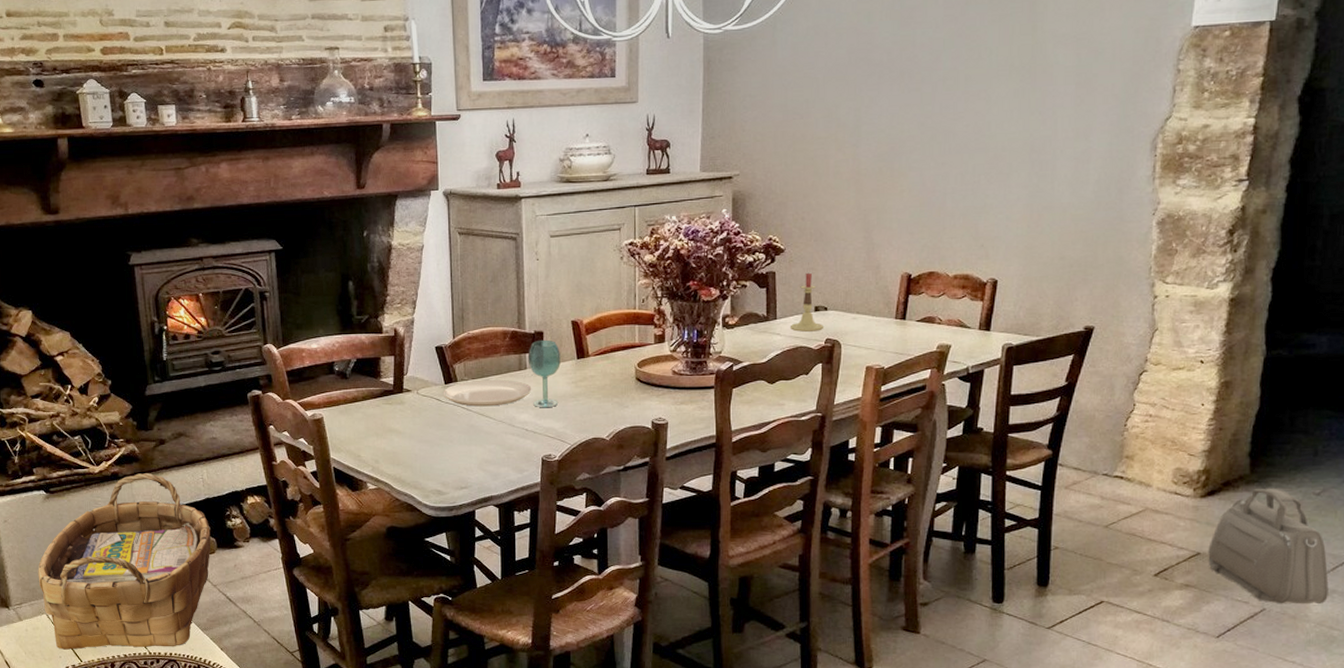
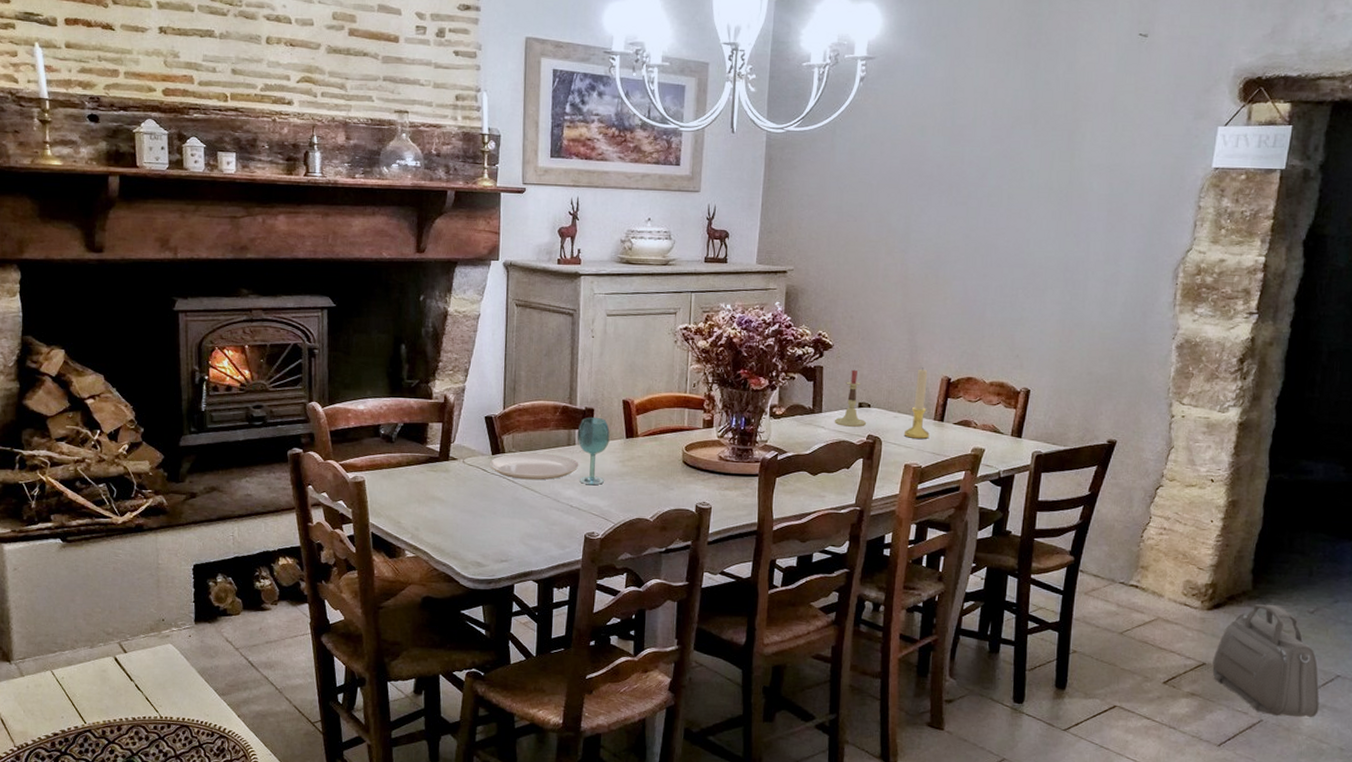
woven basket: present [38,473,211,650] -> none [46,527,237,712]
candle holder: none [864,265,891,339] -> present [903,367,930,439]

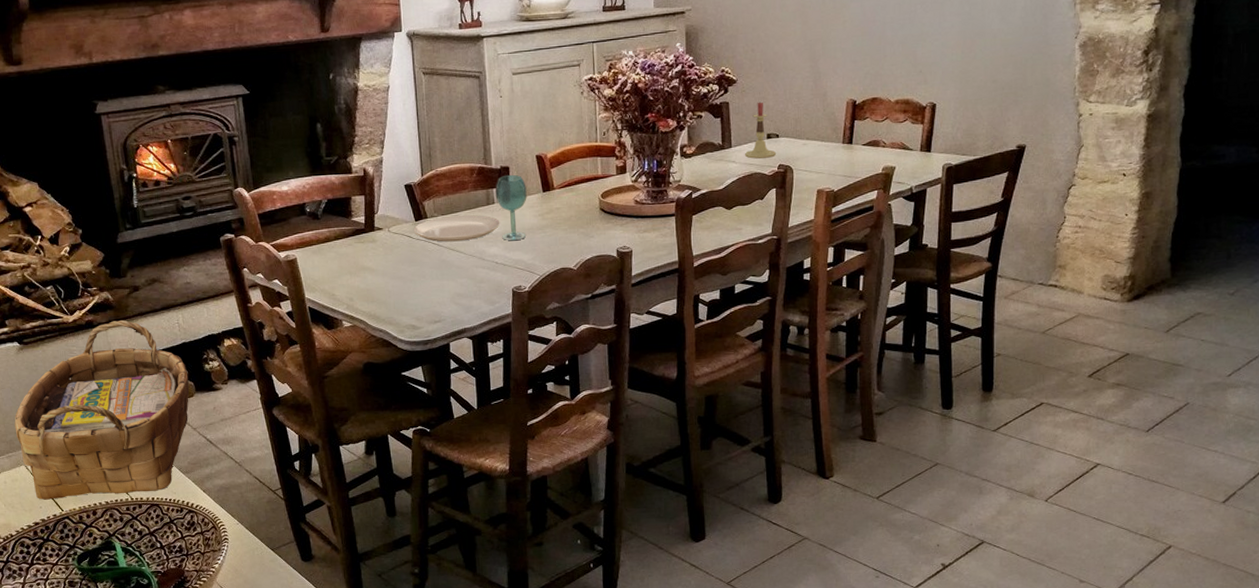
woven basket: none [46,527,237,712] -> present [14,320,190,500]
candle holder: present [903,367,930,439] -> none [814,93,839,164]
handbag: present [1212,604,1320,718] -> none [1136,291,1244,398]

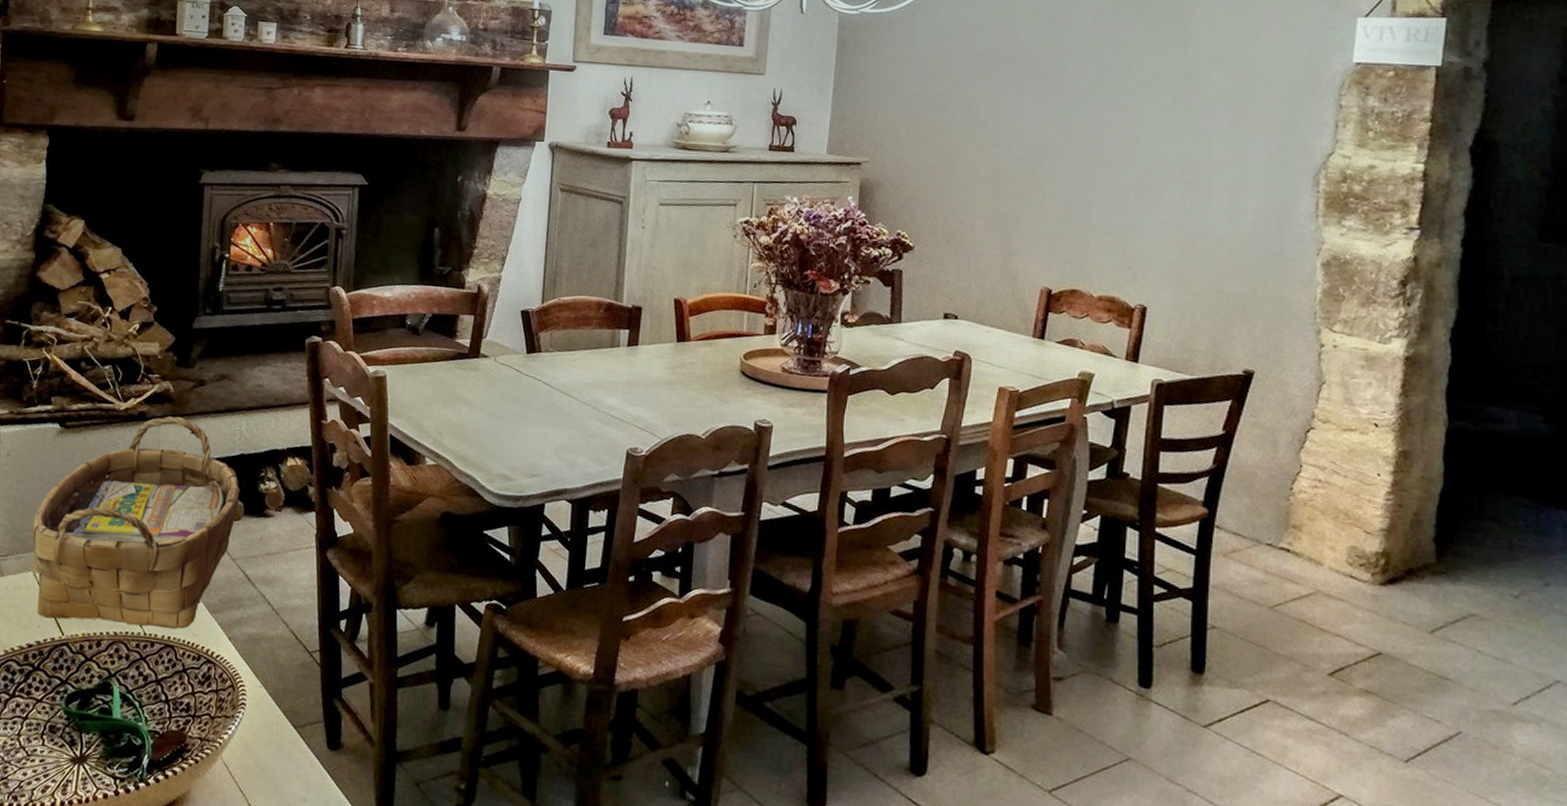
plate: present [413,214,500,242] -> none [523,353,623,385]
wine glass: present [495,174,528,241] -> none [622,316,660,394]
candlestick: present [745,102,776,159] -> none [916,275,952,342]

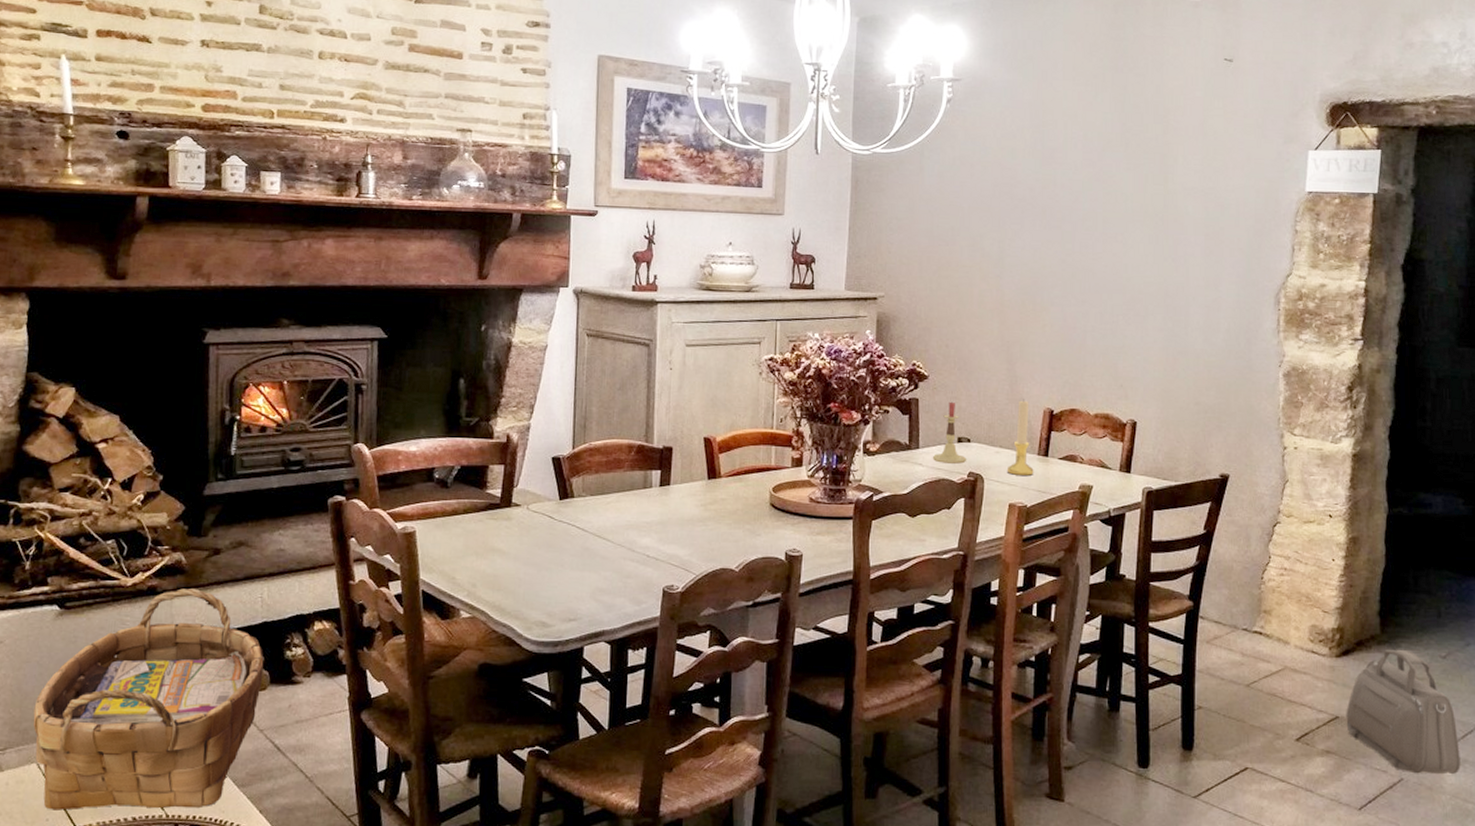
candlestick: none [916,275,952,342] -> present [933,401,966,464]
candle holder: none [997,276,1028,359] -> present [1006,399,1034,476]
handbag: none [1391,582,1535,733] -> present [1346,650,1460,775]

